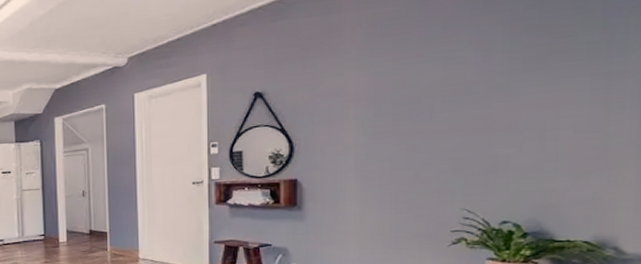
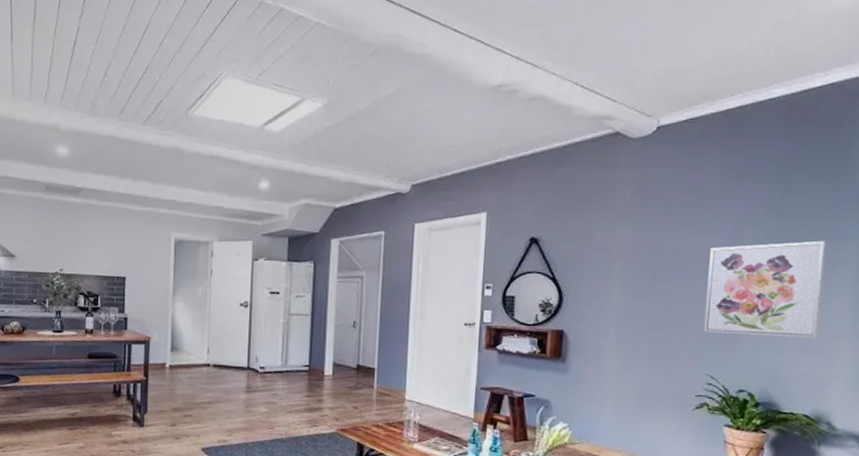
wall art: none [455,55,602,166] -> present [703,240,827,339]

